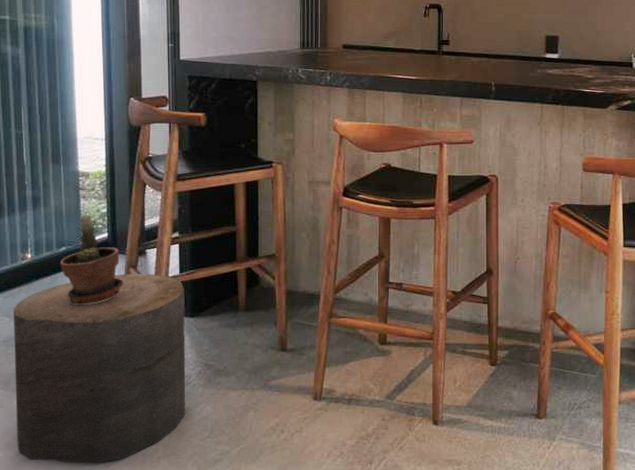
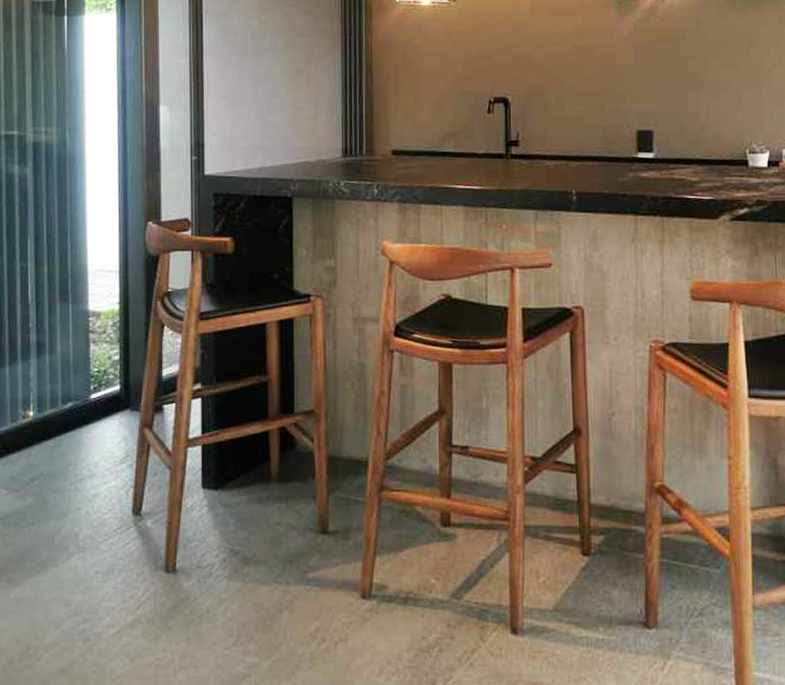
stool: present [14,273,186,464] -> none [10,434,208,676]
potted plant: present [59,214,124,306] -> none [65,362,138,475]

